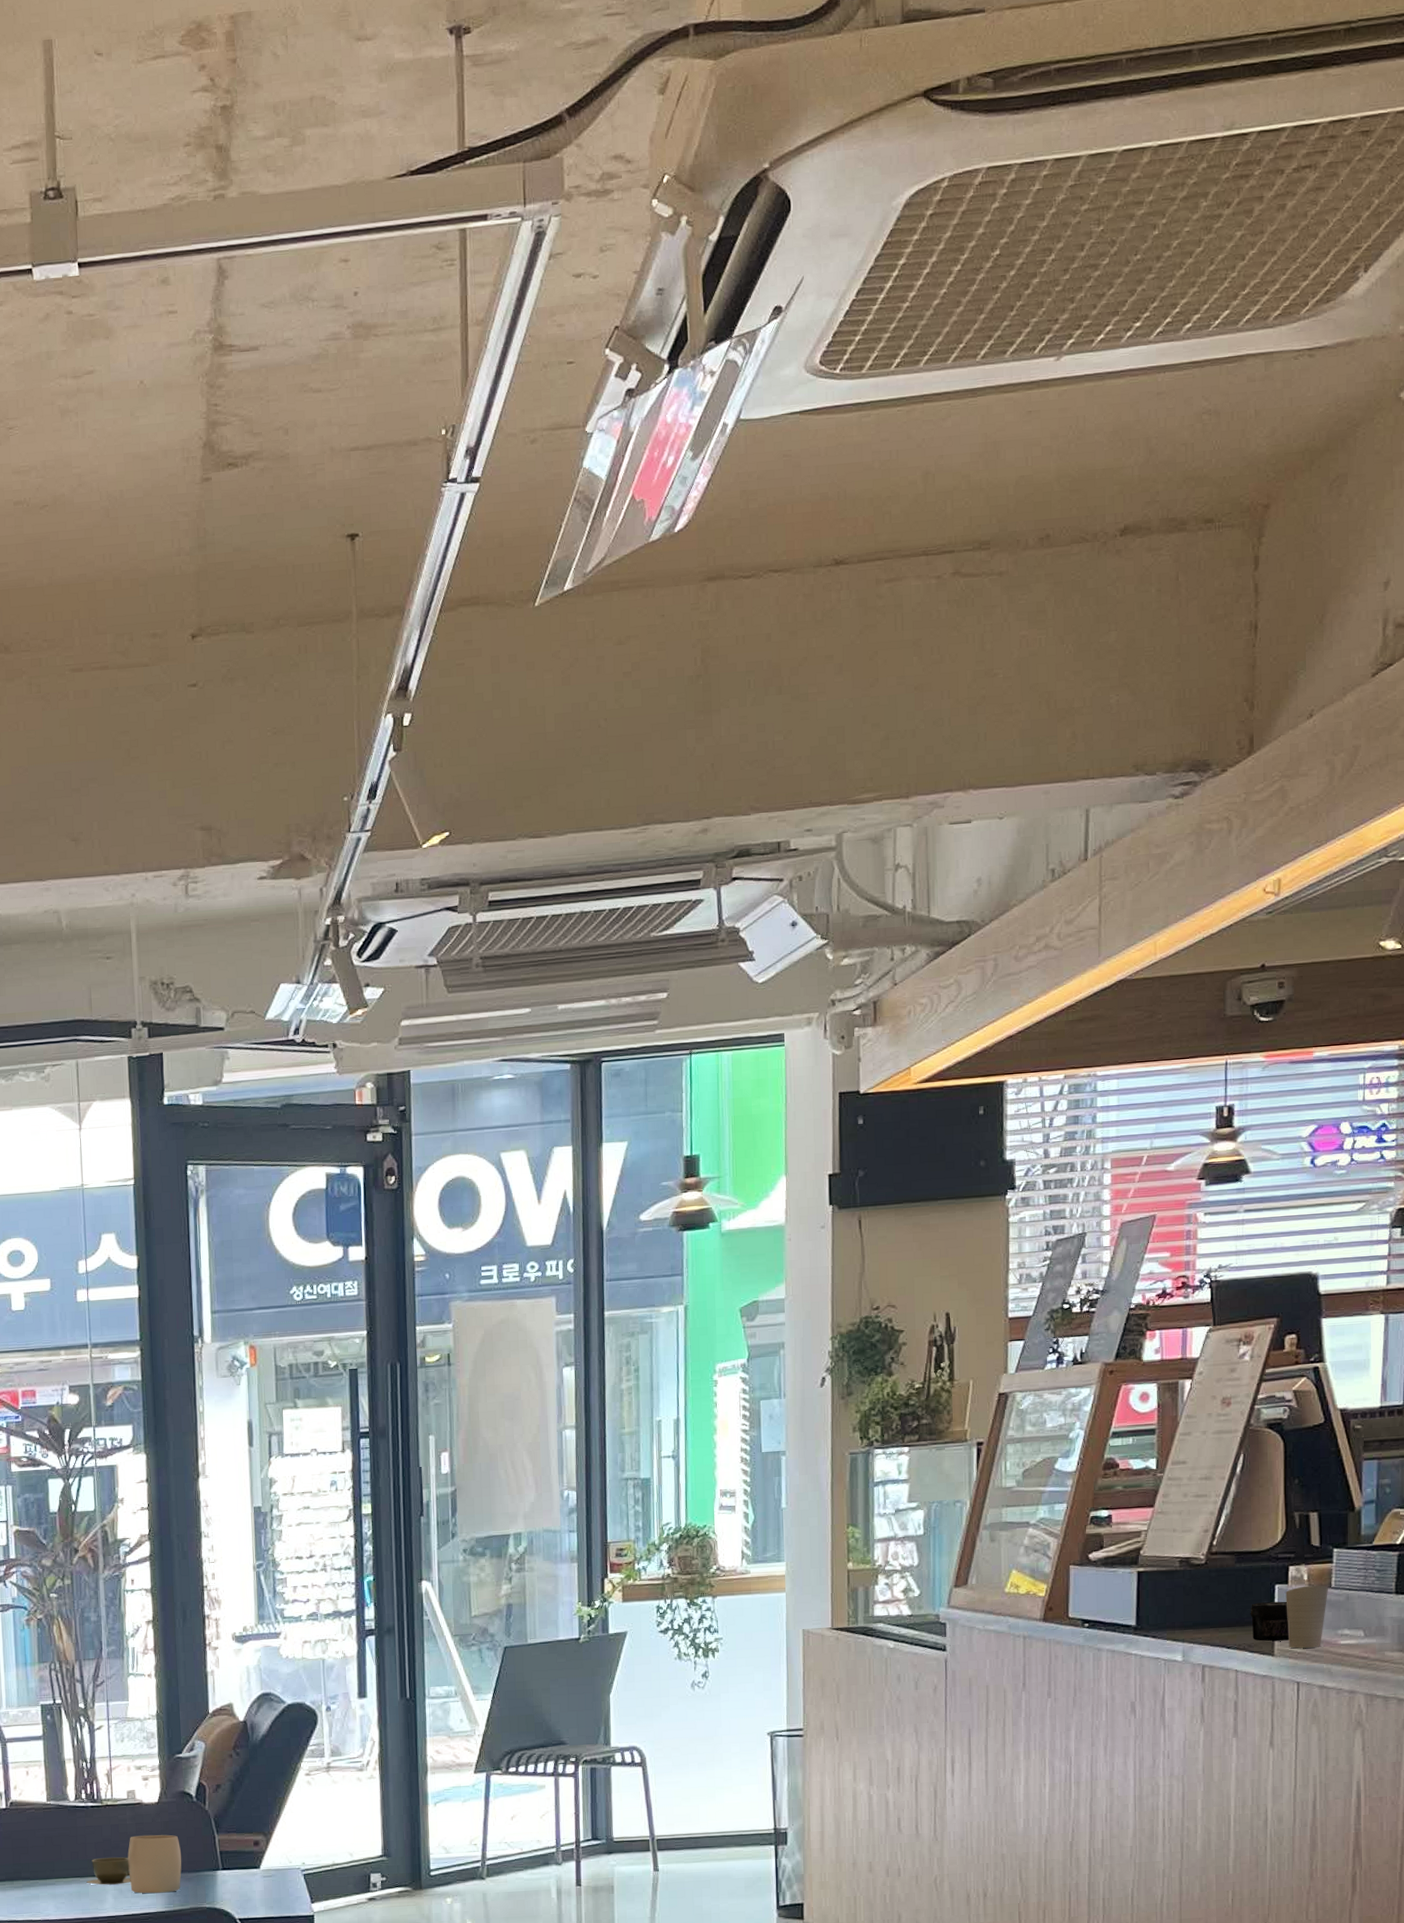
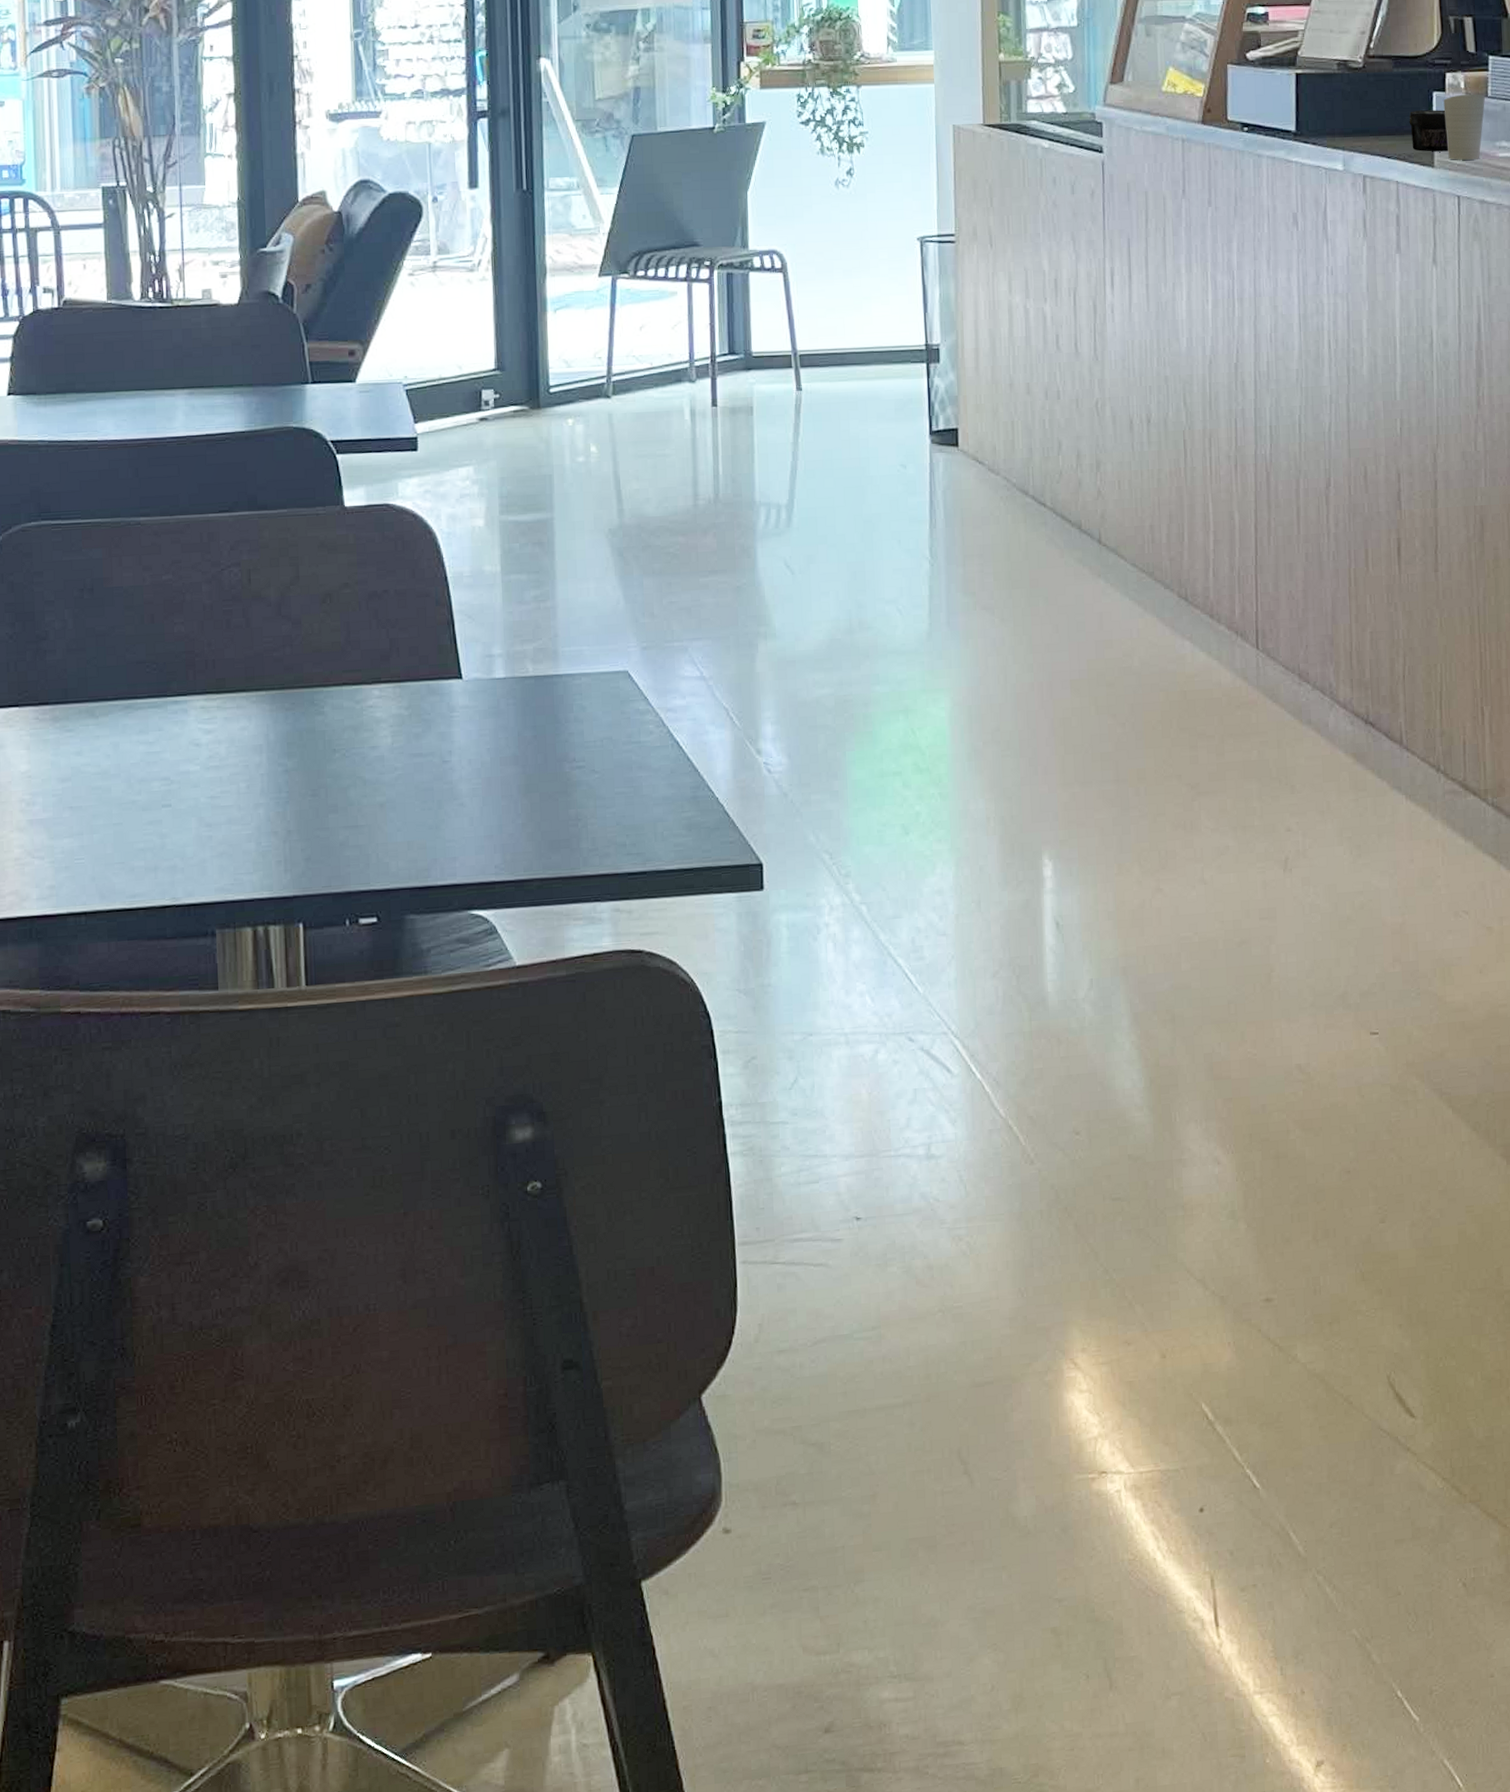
teacup: present [86,1857,131,1885] -> none [153,367,205,400]
mug: present [127,1834,182,1894] -> none [202,341,266,410]

